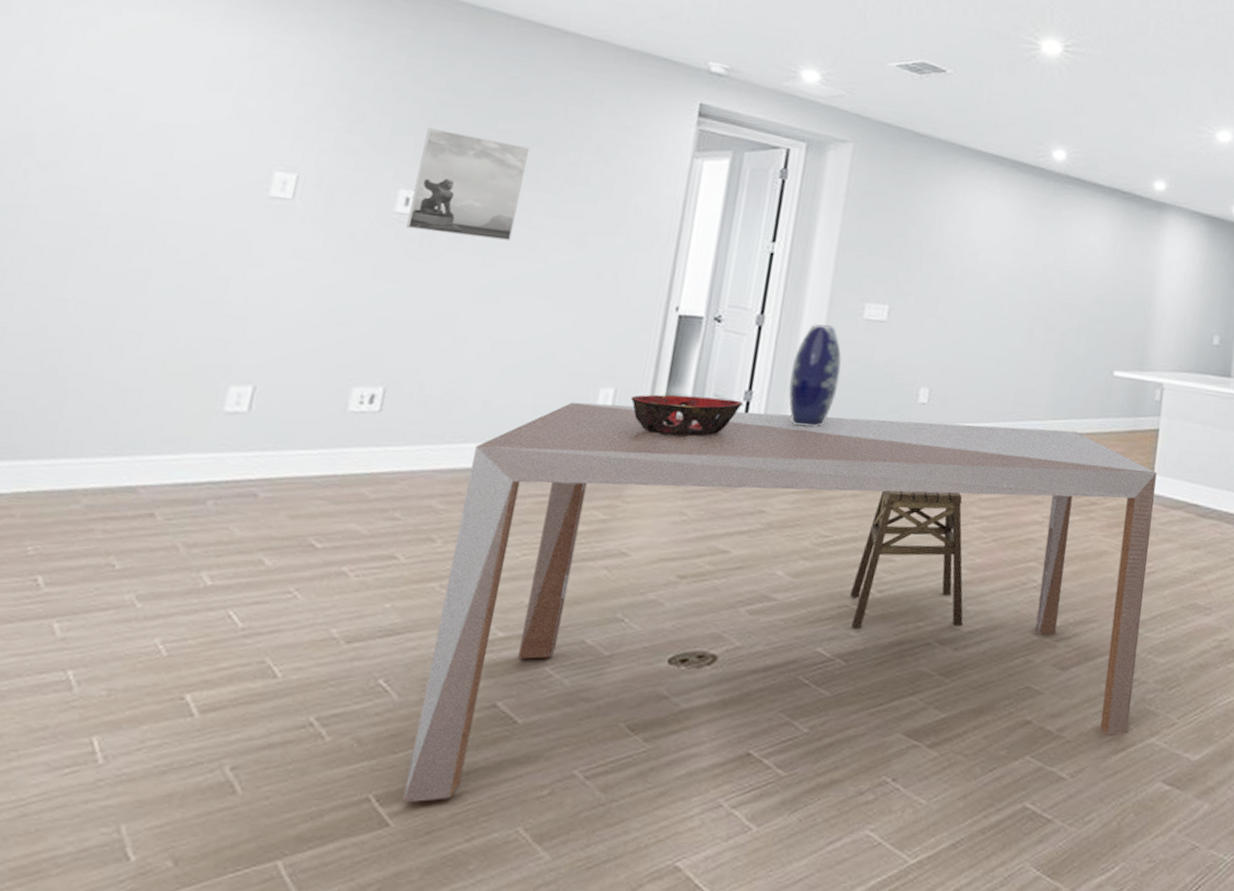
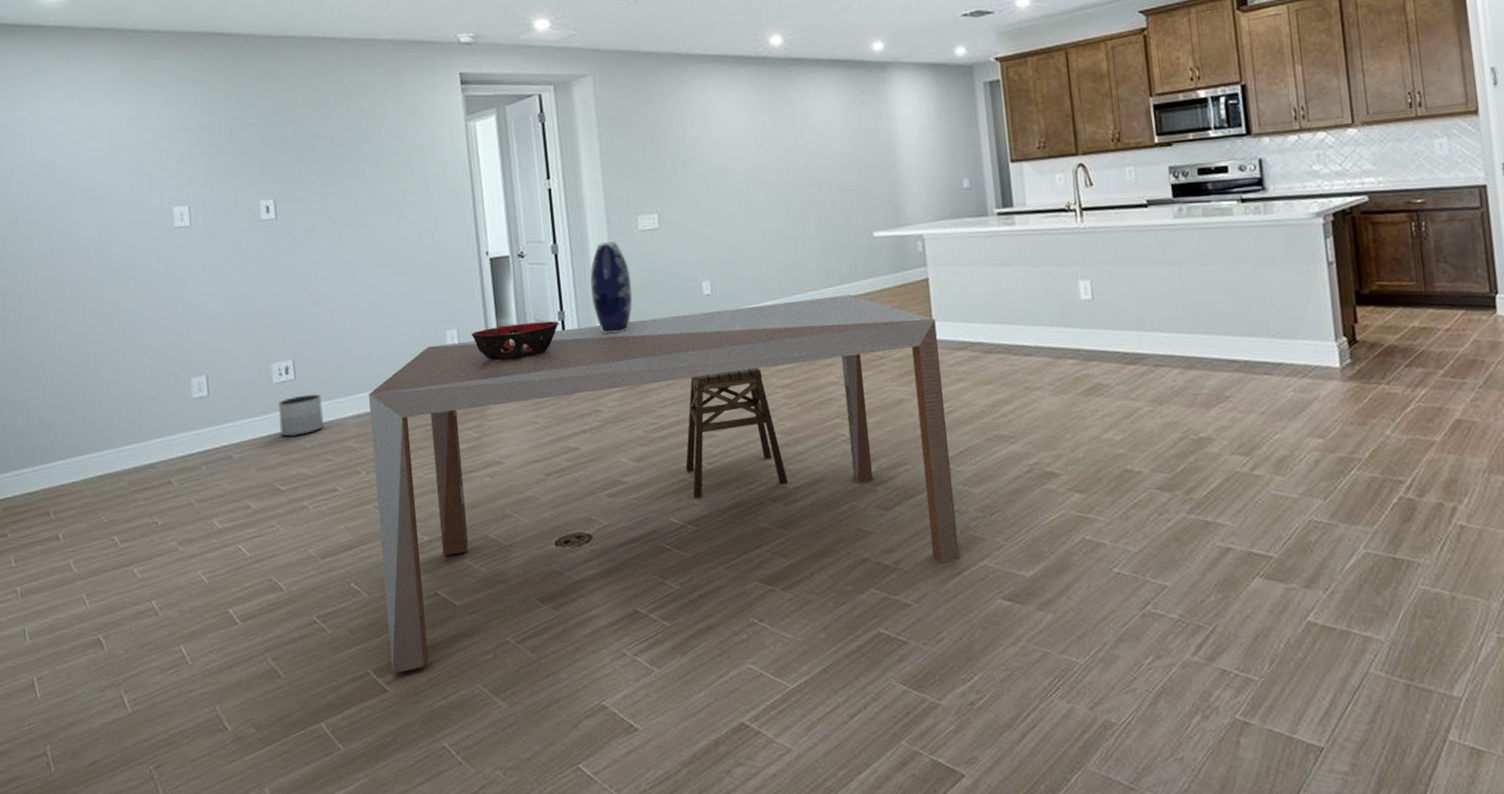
planter: none [338,433,410,484] -> present [278,394,325,438]
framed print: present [406,127,529,242] -> none [266,144,348,231]

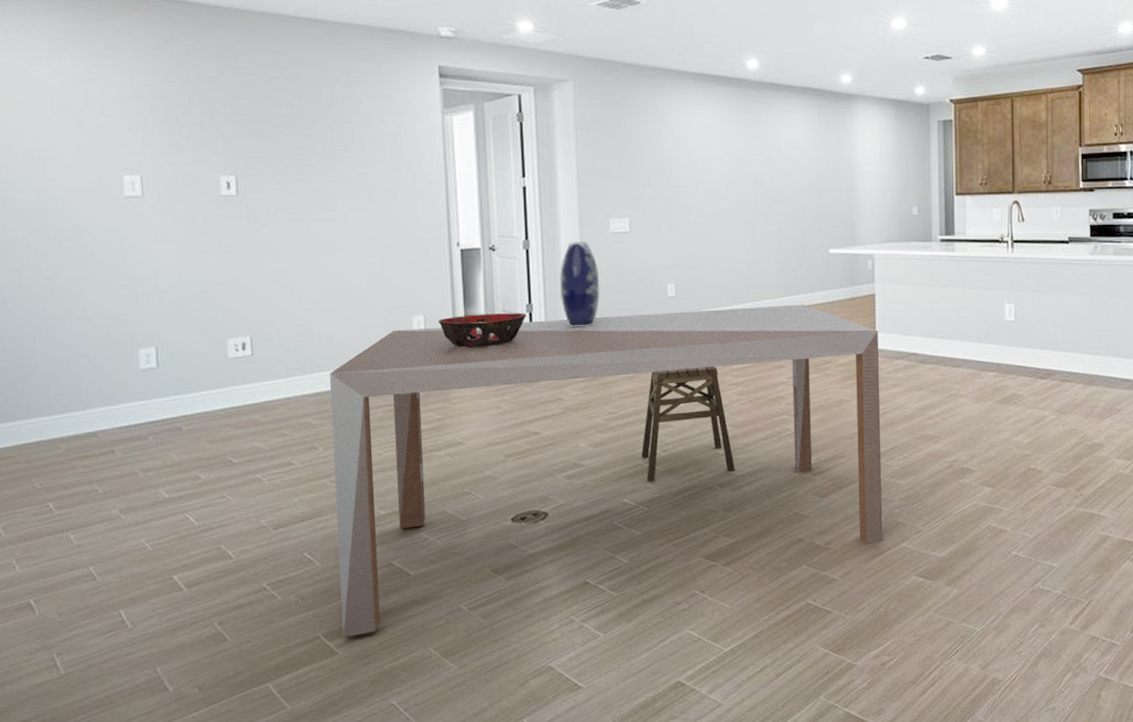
planter: present [278,394,325,438] -> none [233,371,282,412]

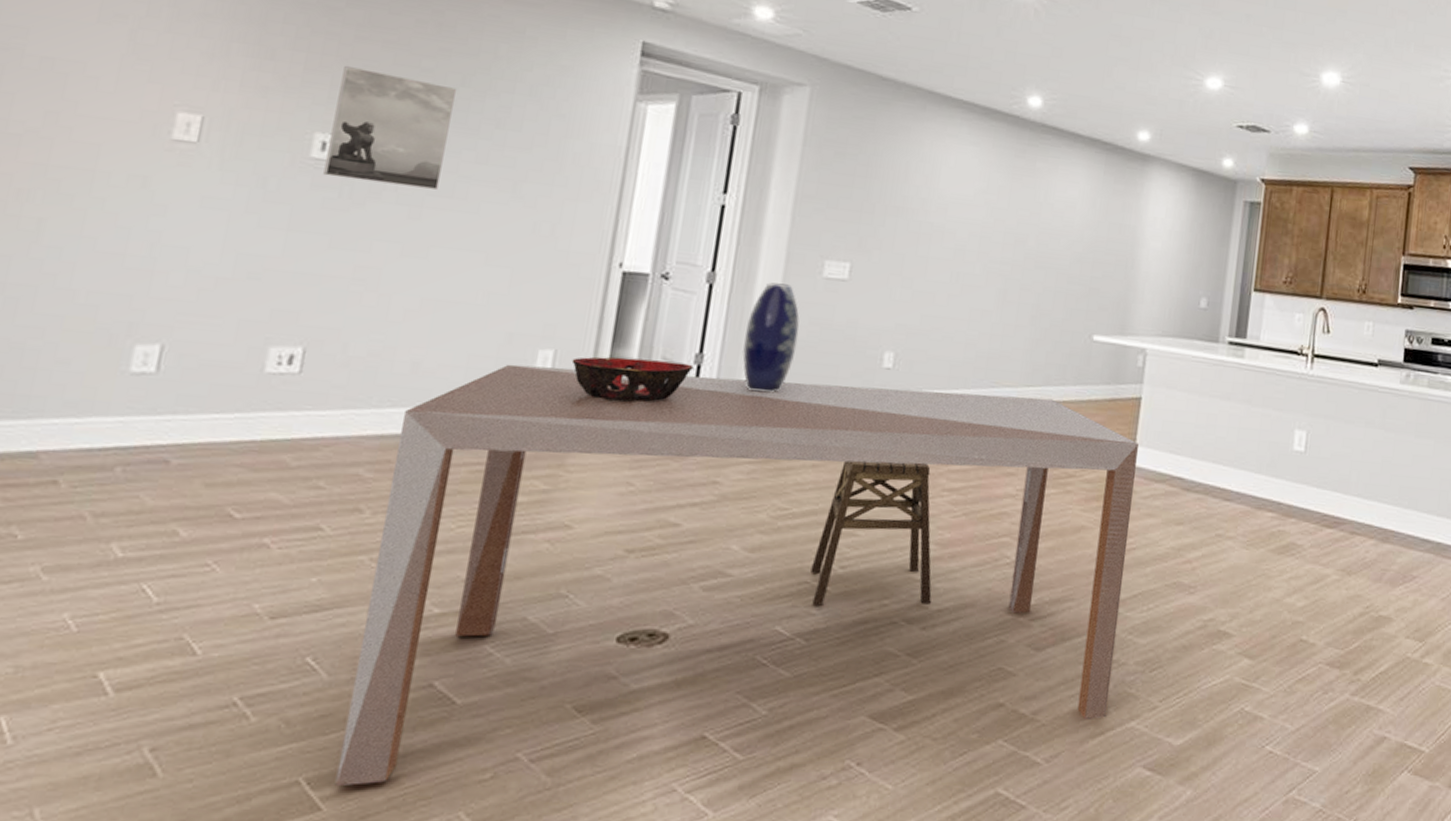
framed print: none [228,120,315,208] -> present [323,65,456,191]

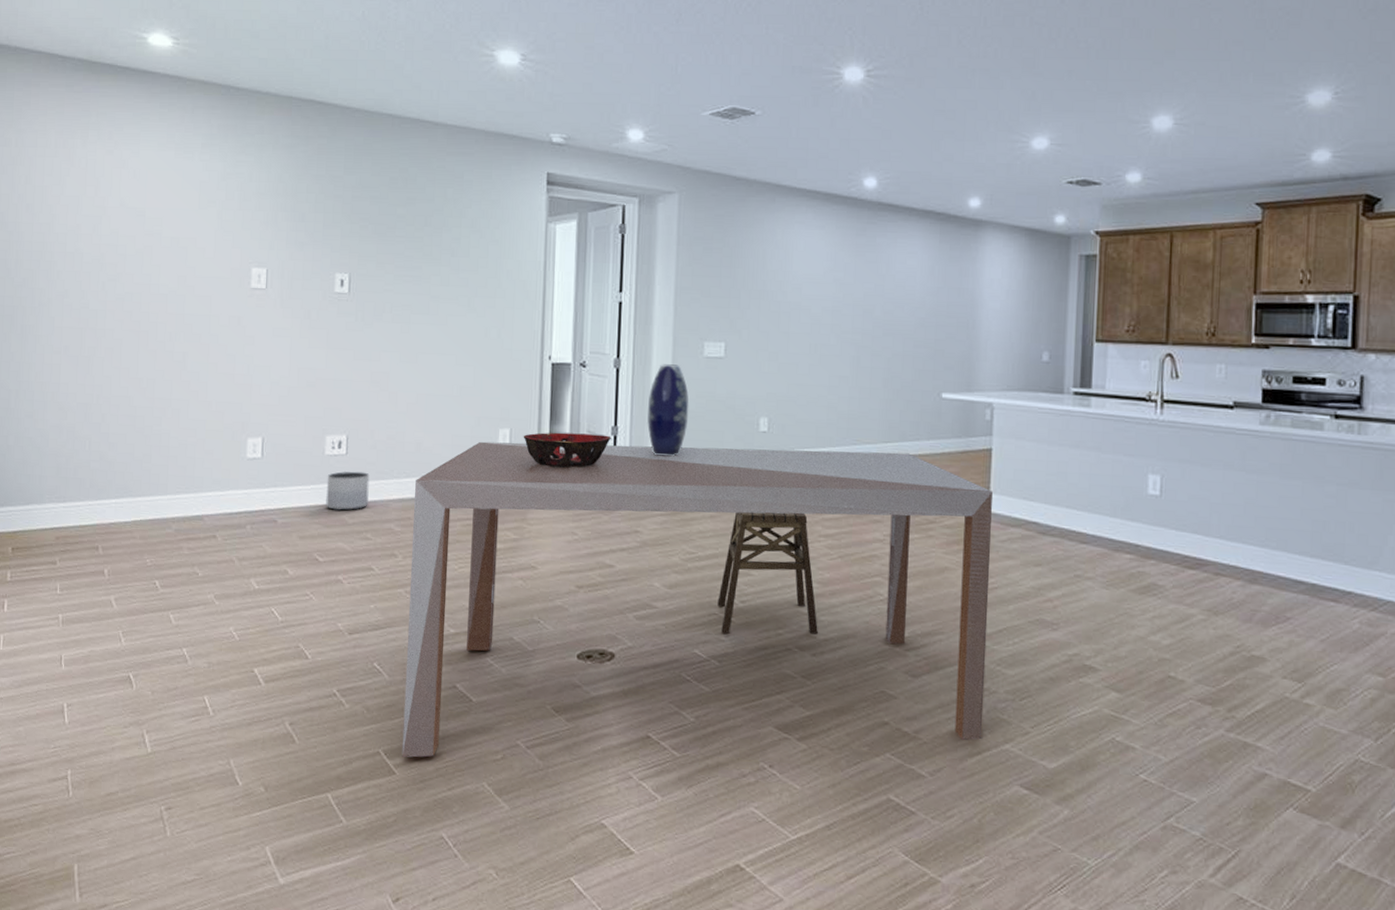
planter: none [256,396,334,450] -> present [326,471,370,512]
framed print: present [323,65,456,191] -> none [344,219,422,310]

